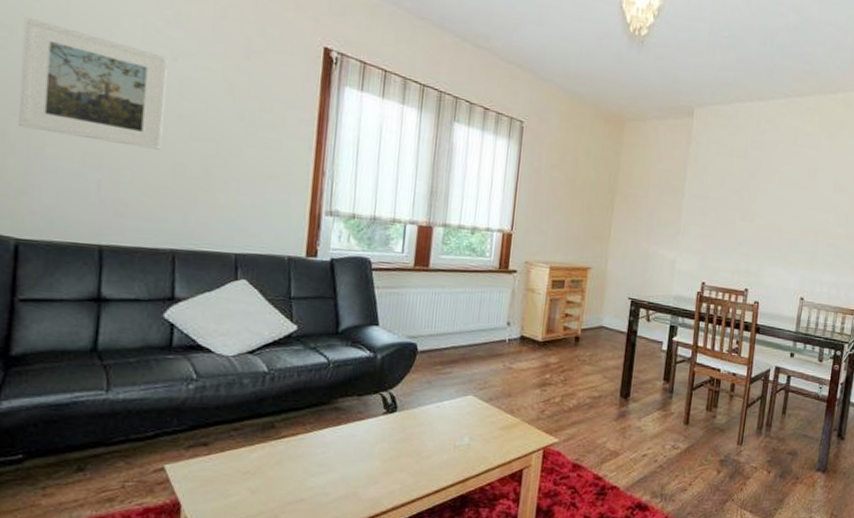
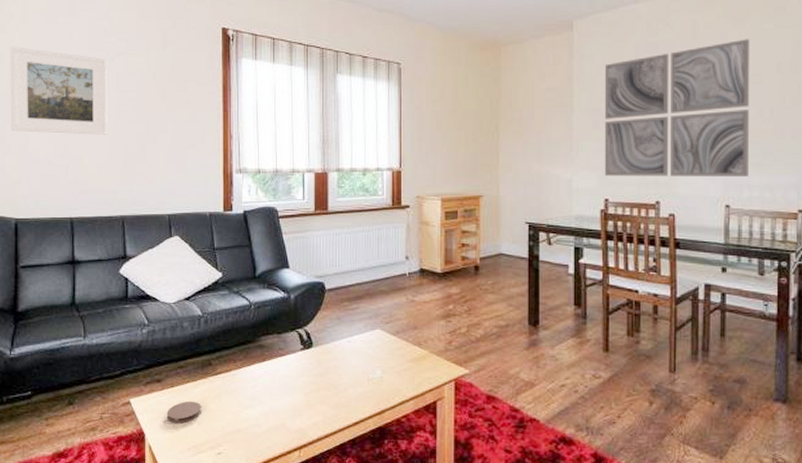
coaster: none [211,467,258,493] -> present [166,401,201,424]
wall art: none [704,150,838,274] -> present [604,39,750,177]

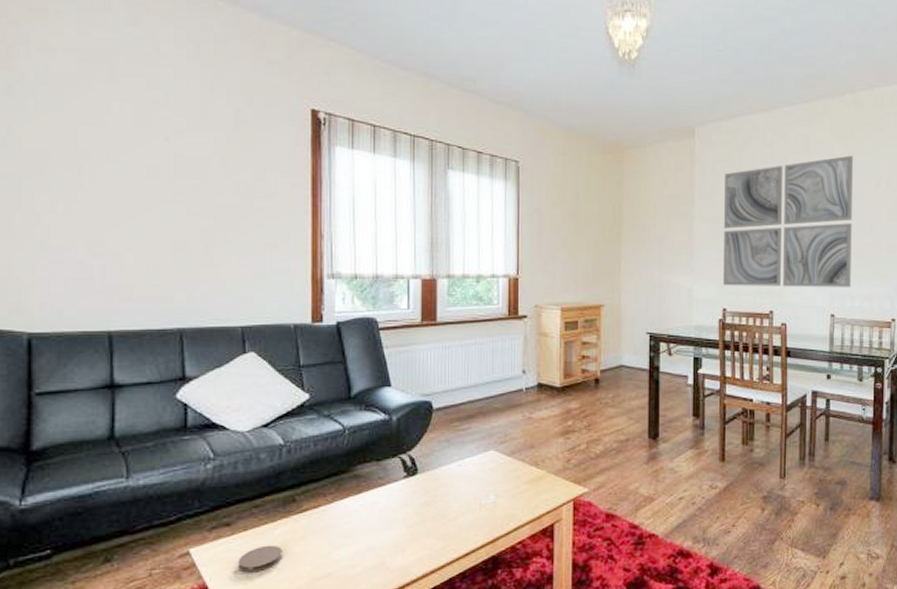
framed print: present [10,46,107,135] -> none [21,113,160,230]

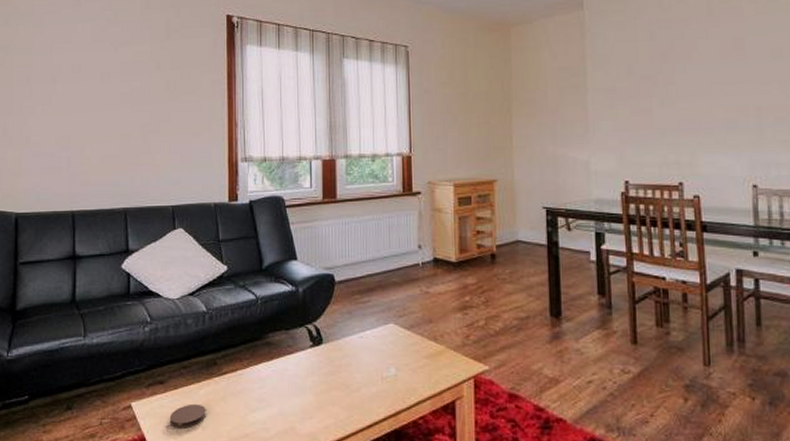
wall art: present [722,155,854,287] -> none [619,13,775,158]

